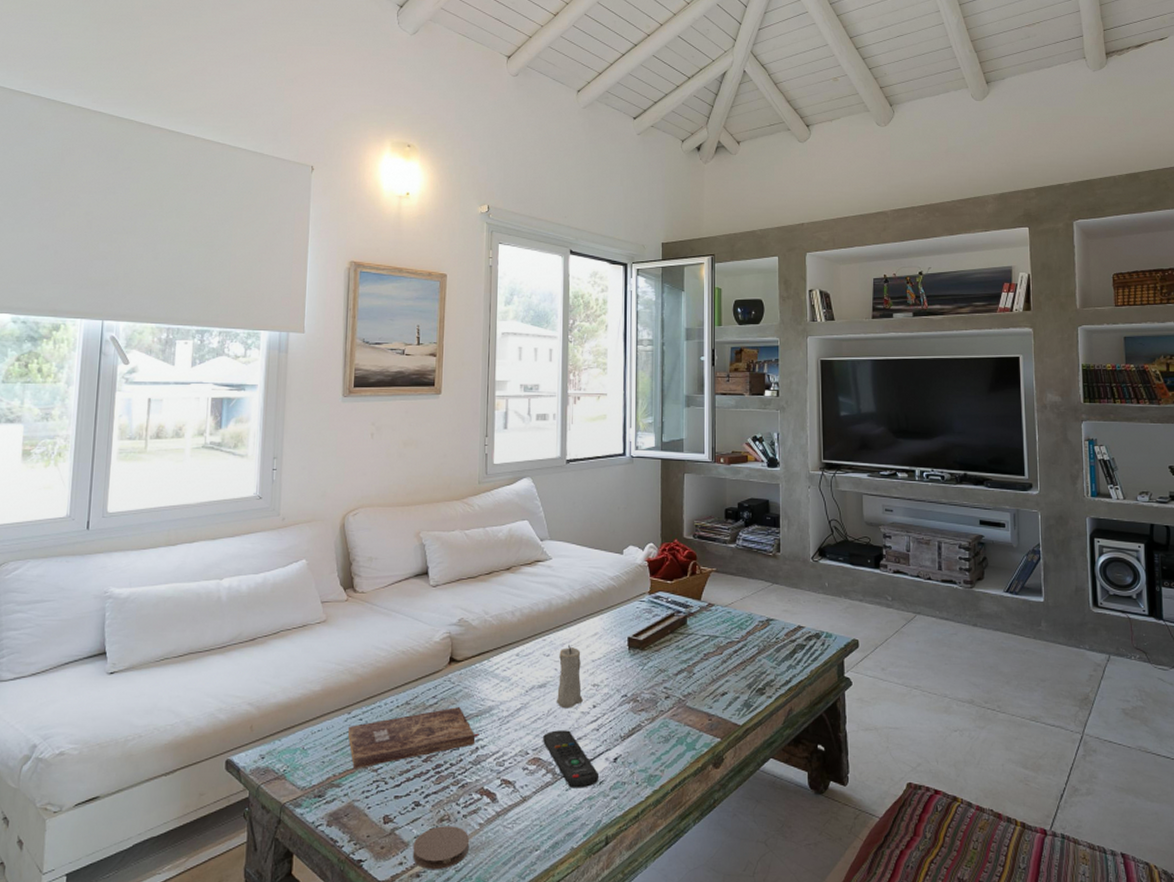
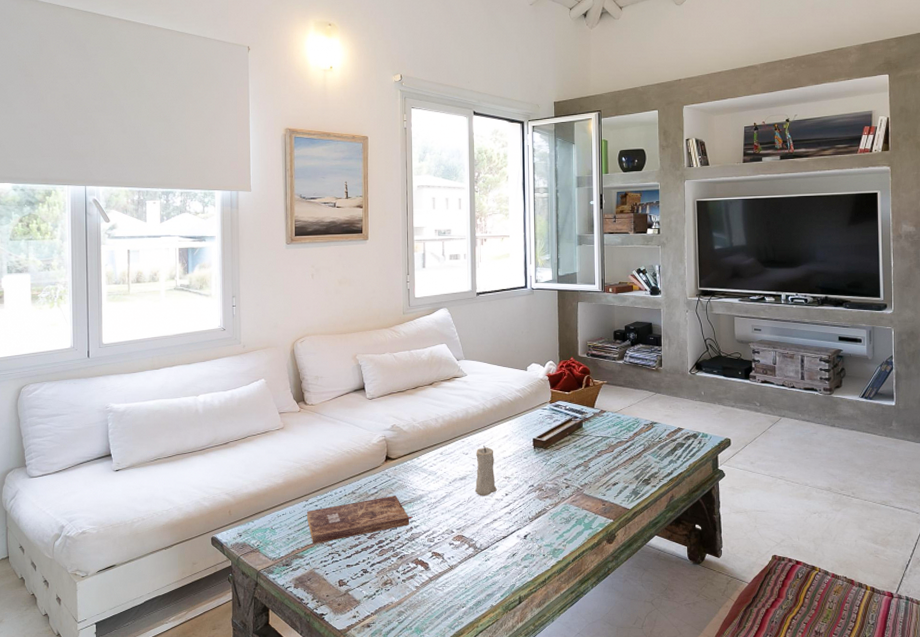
coaster: present [412,826,470,870] -> none [363,588,409,622]
remote control: present [543,730,600,788] -> none [465,513,513,559]

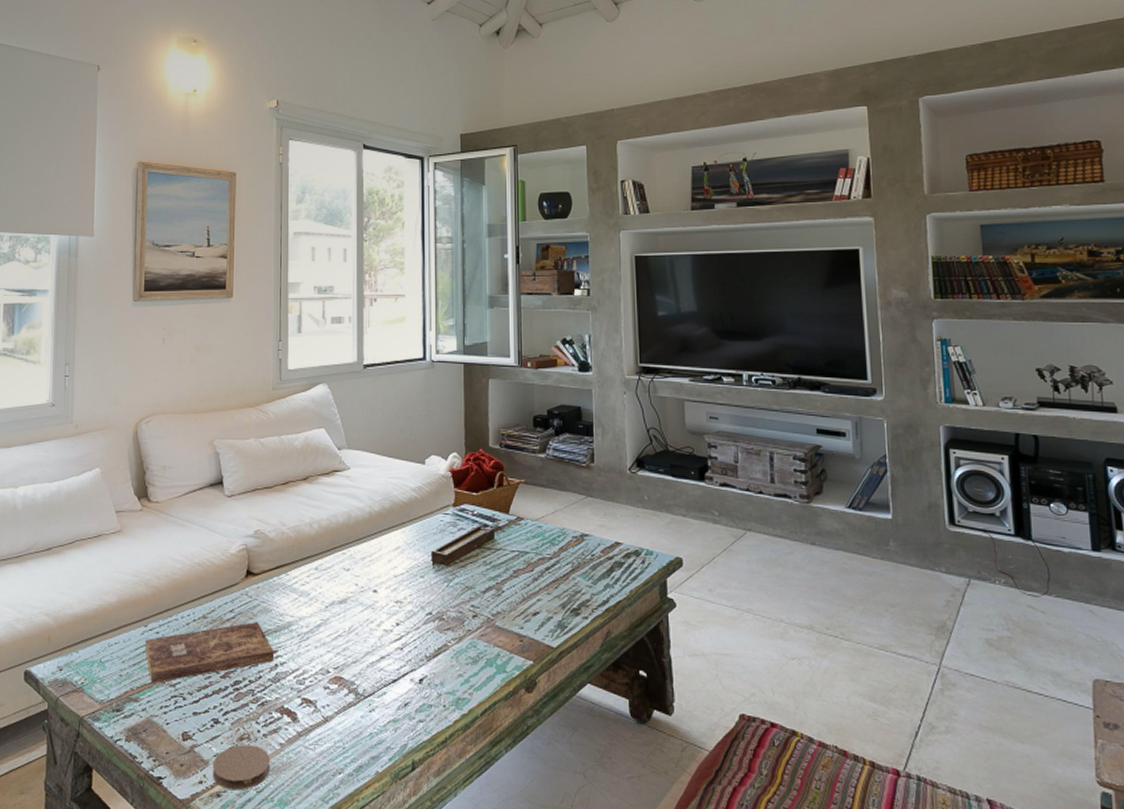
coaster: none [363,588,409,622] -> present [212,745,271,790]
candle: present [474,445,497,496] -> none [357,559,385,626]

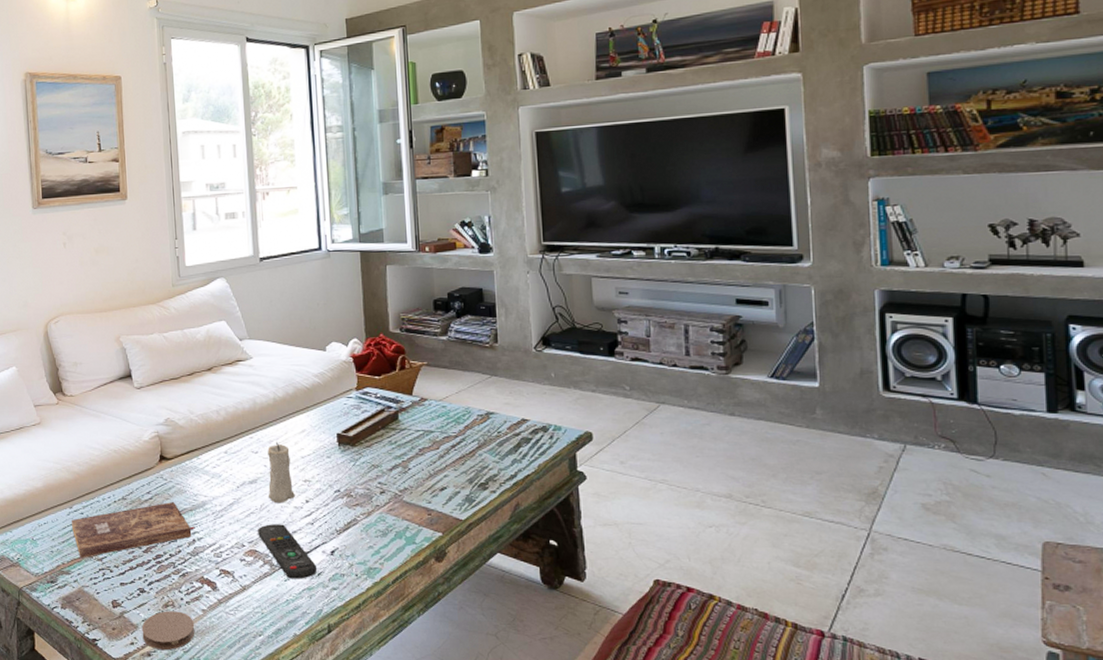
remote control: none [345,648,404,710] -> present [258,524,318,579]
candle: none [357,559,385,626] -> present [267,442,295,504]

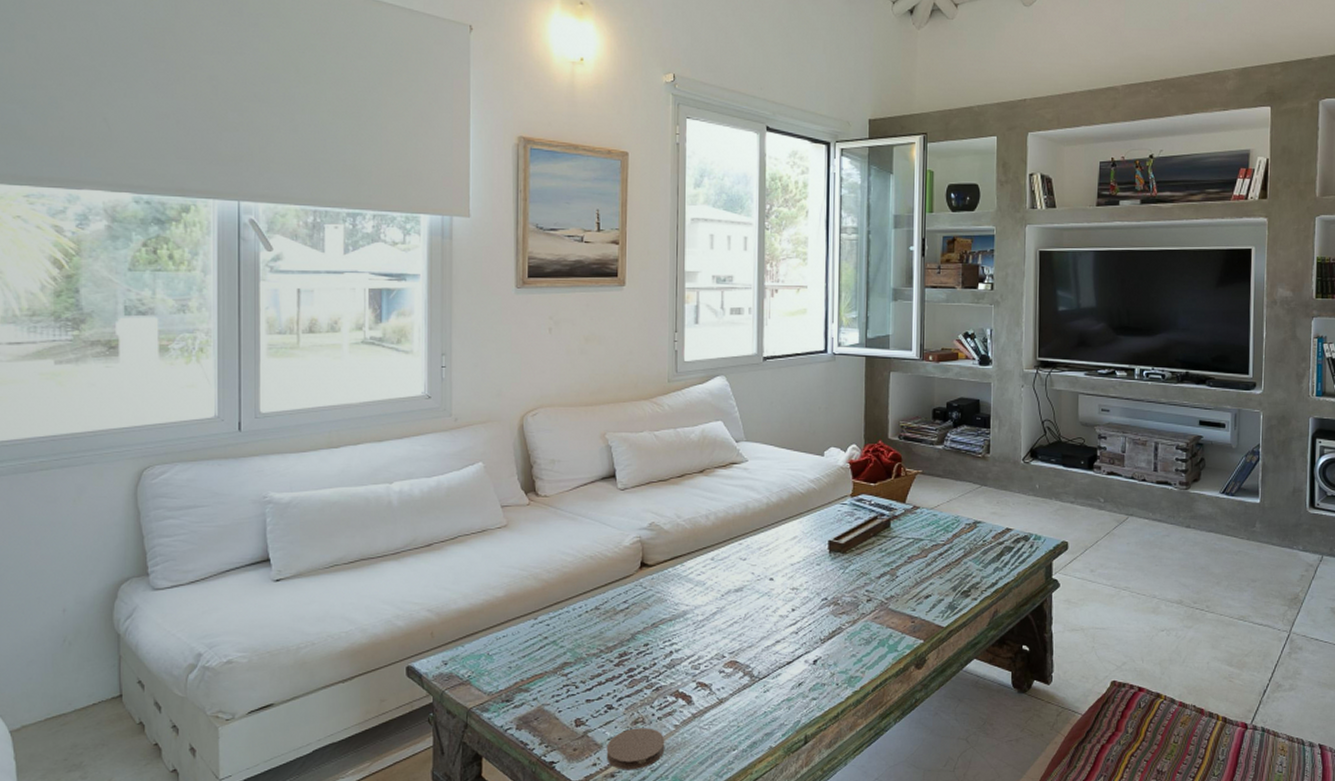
bible: present [72,502,195,559] -> none [535,612,674,674]
remote control: present [258,524,318,579] -> none [740,634,799,690]
candle: present [267,442,295,504] -> none [753,549,781,612]

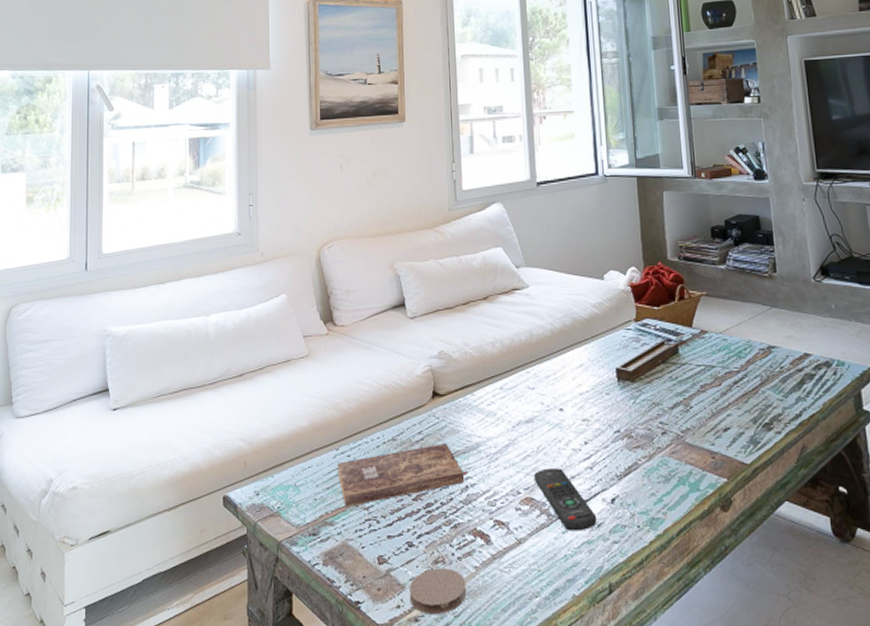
bible: none [535,612,674,674] -> present [338,443,468,508]
remote control: none [740,634,799,690] -> present [534,468,597,531]

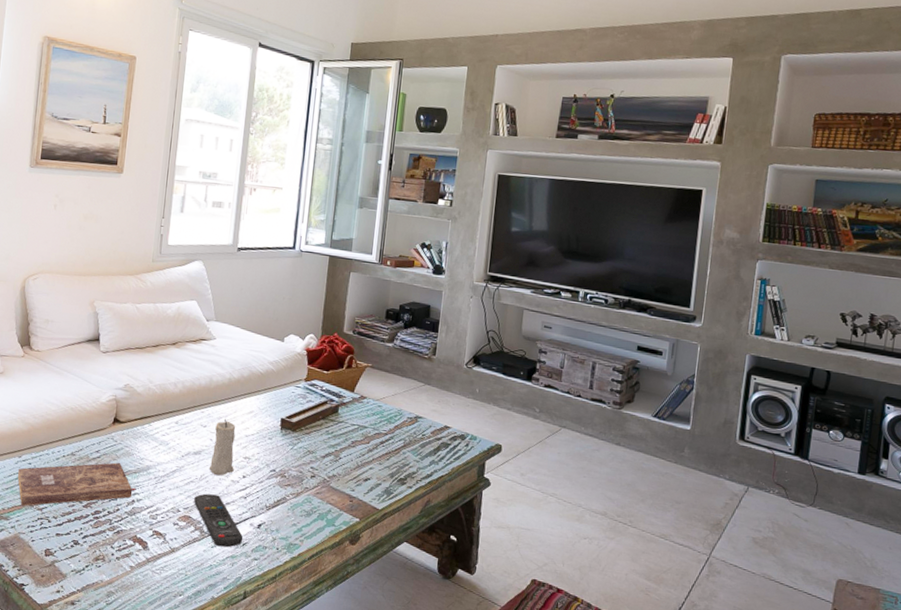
coaster: present [409,568,467,615] -> none [69,564,121,601]
candle: none [544,377,573,445] -> present [209,419,236,476]

